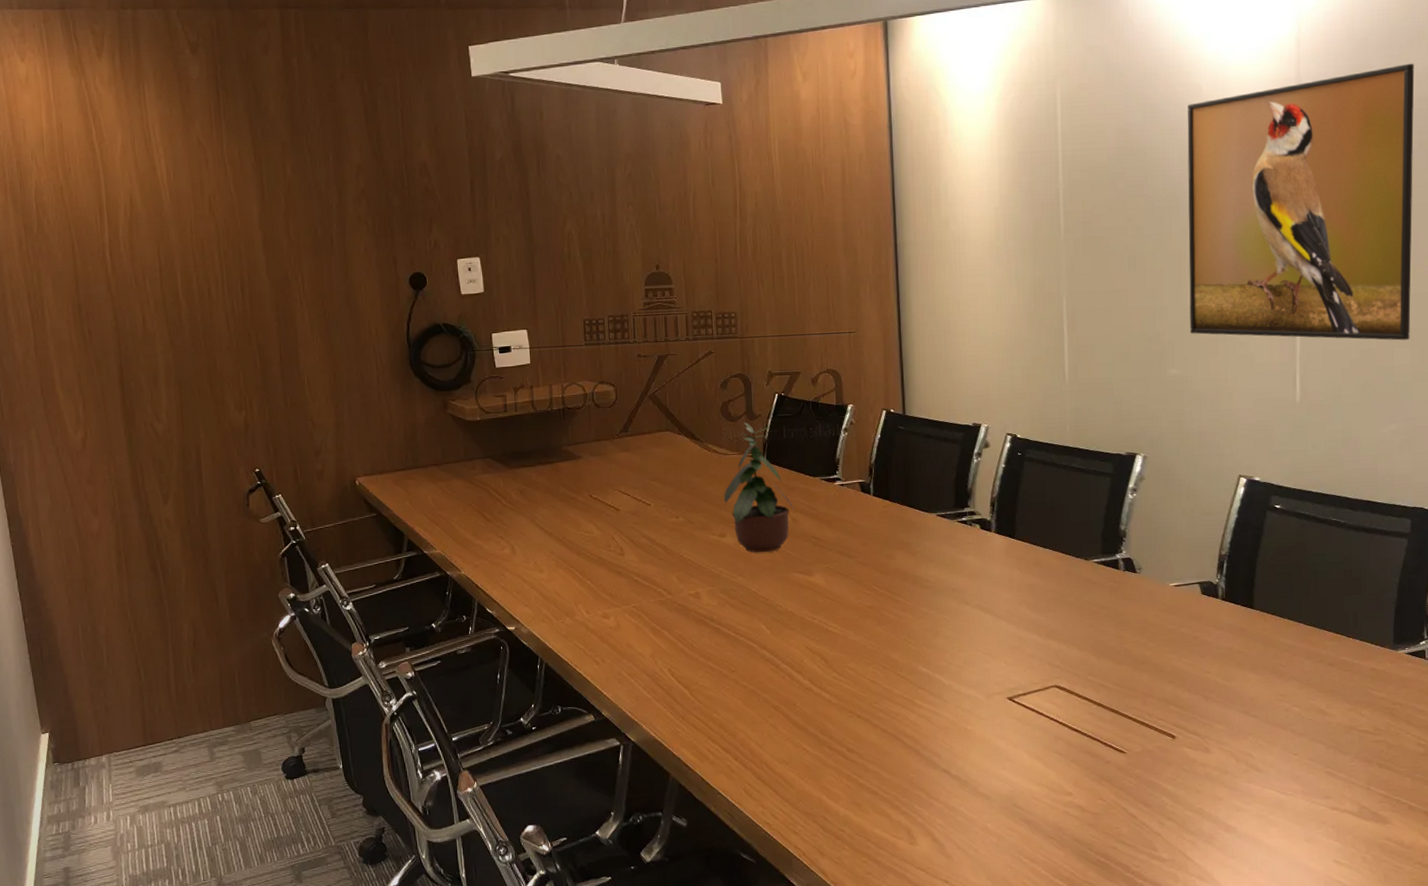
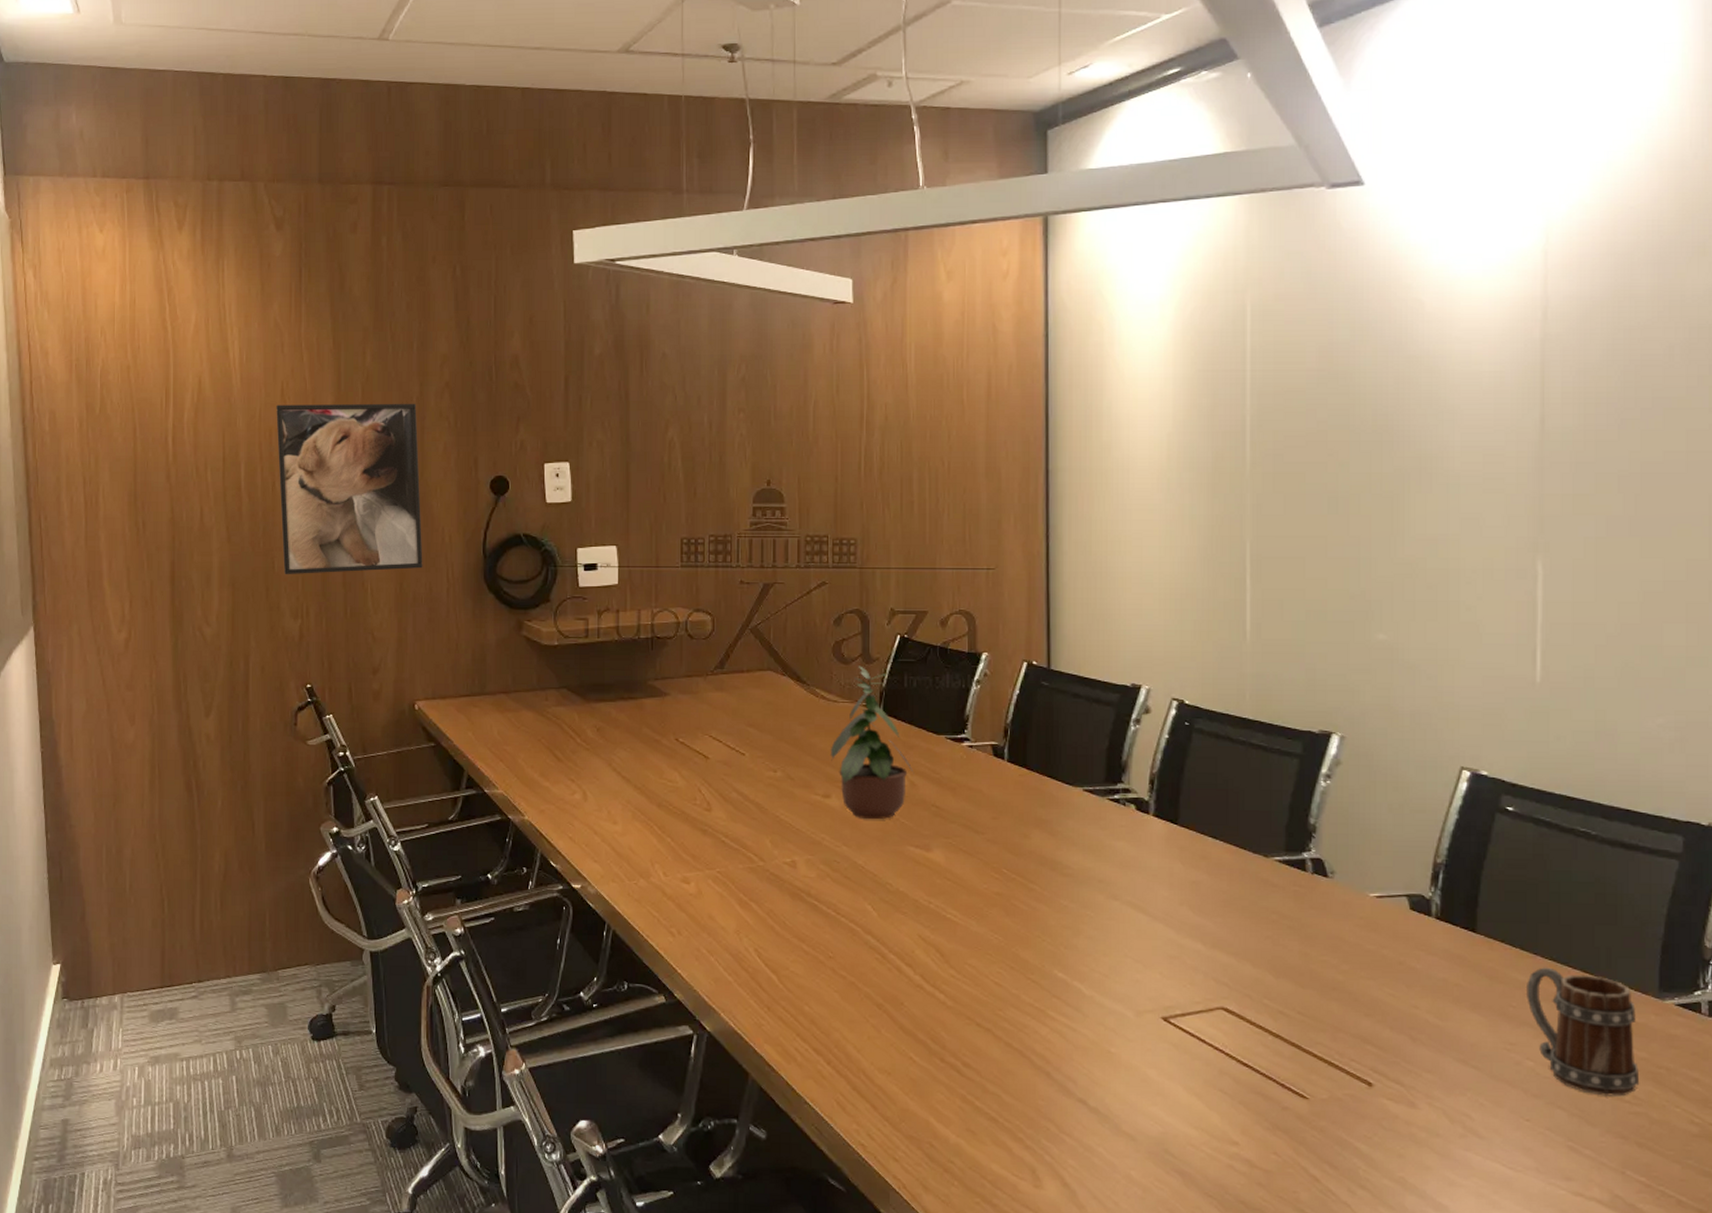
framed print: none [205,210,354,372] -> present [276,403,423,575]
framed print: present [1187,63,1415,341] -> none [1403,283,1693,616]
mug: none [1293,632,1380,730] -> present [1527,967,1640,1097]

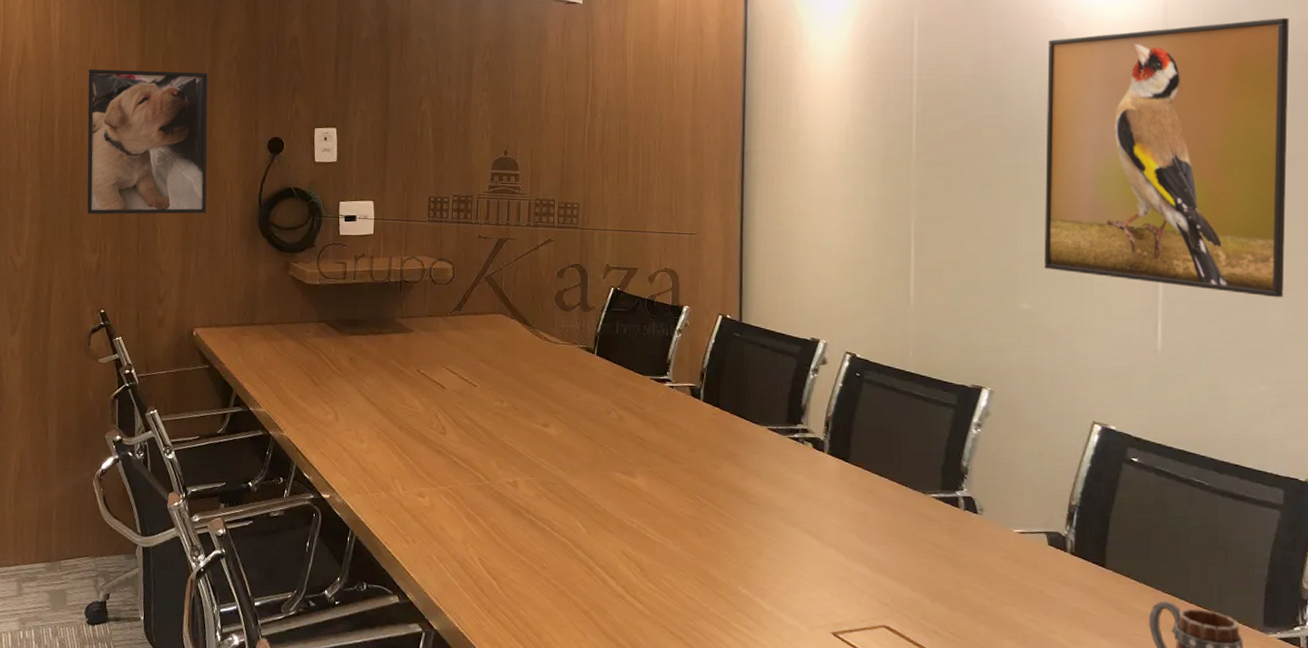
potted plant: present [830,666,913,820] -> none [550,313,621,448]
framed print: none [1403,283,1693,616] -> present [1044,17,1289,298]

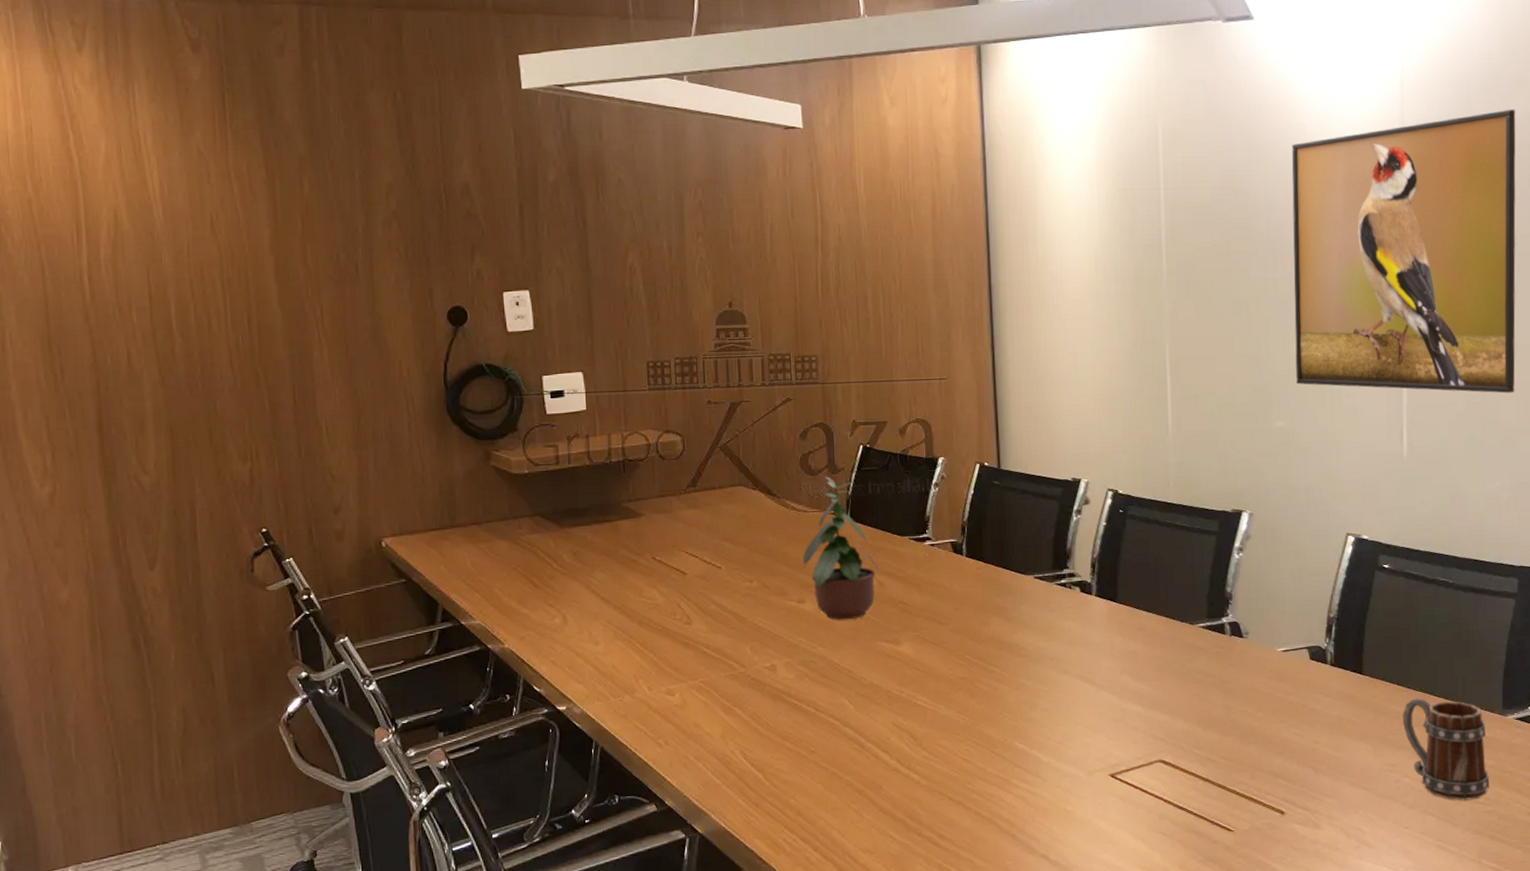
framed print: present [86,69,208,215] -> none [206,234,381,417]
potted plant: none [550,313,621,448] -> present [802,476,881,620]

